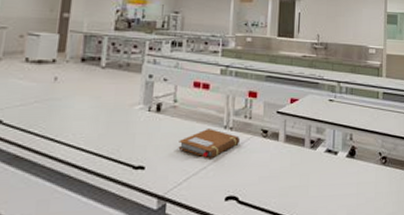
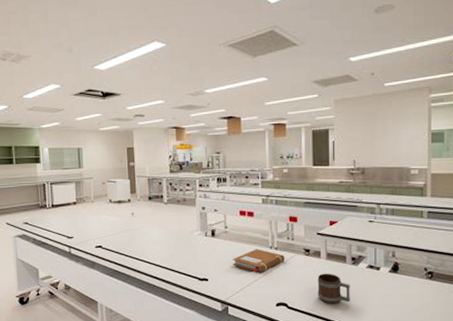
mug: none [272,158,307,196] -> present [317,273,350,304]

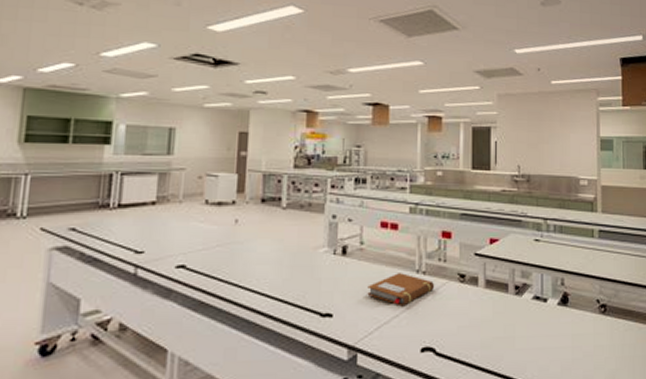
mug: present [317,273,350,304] -> none [473,306,512,348]

